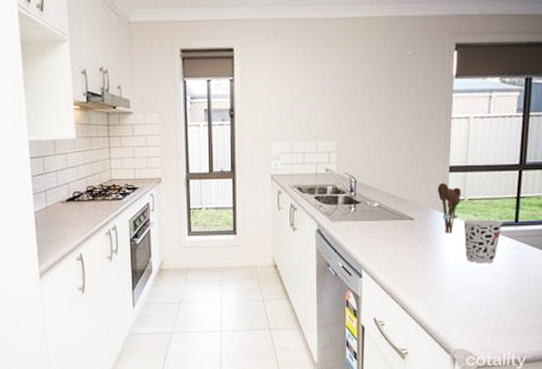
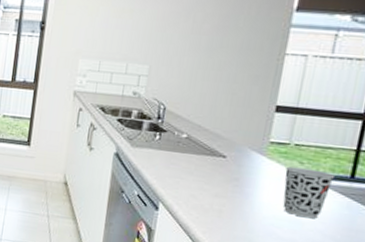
utensil holder: present [437,182,461,233] -> none [258,122,287,179]

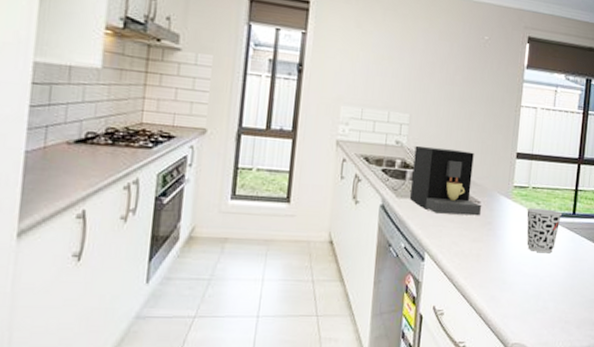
coffee maker: none [145,96,227,171] -> present [409,145,481,216]

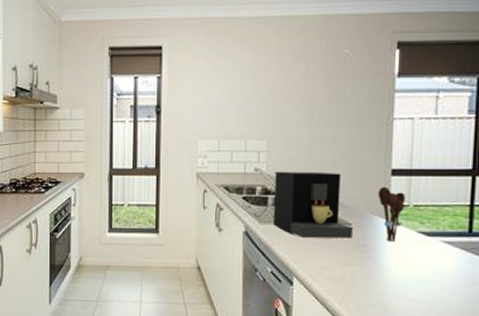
utensil holder: none [504,168,526,220] -> present [377,186,405,241]
cup: present [526,208,563,254] -> none [408,228,455,277]

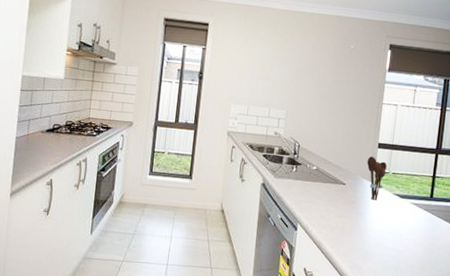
coffee maker: present [272,171,353,239] -> none [285,136,346,196]

